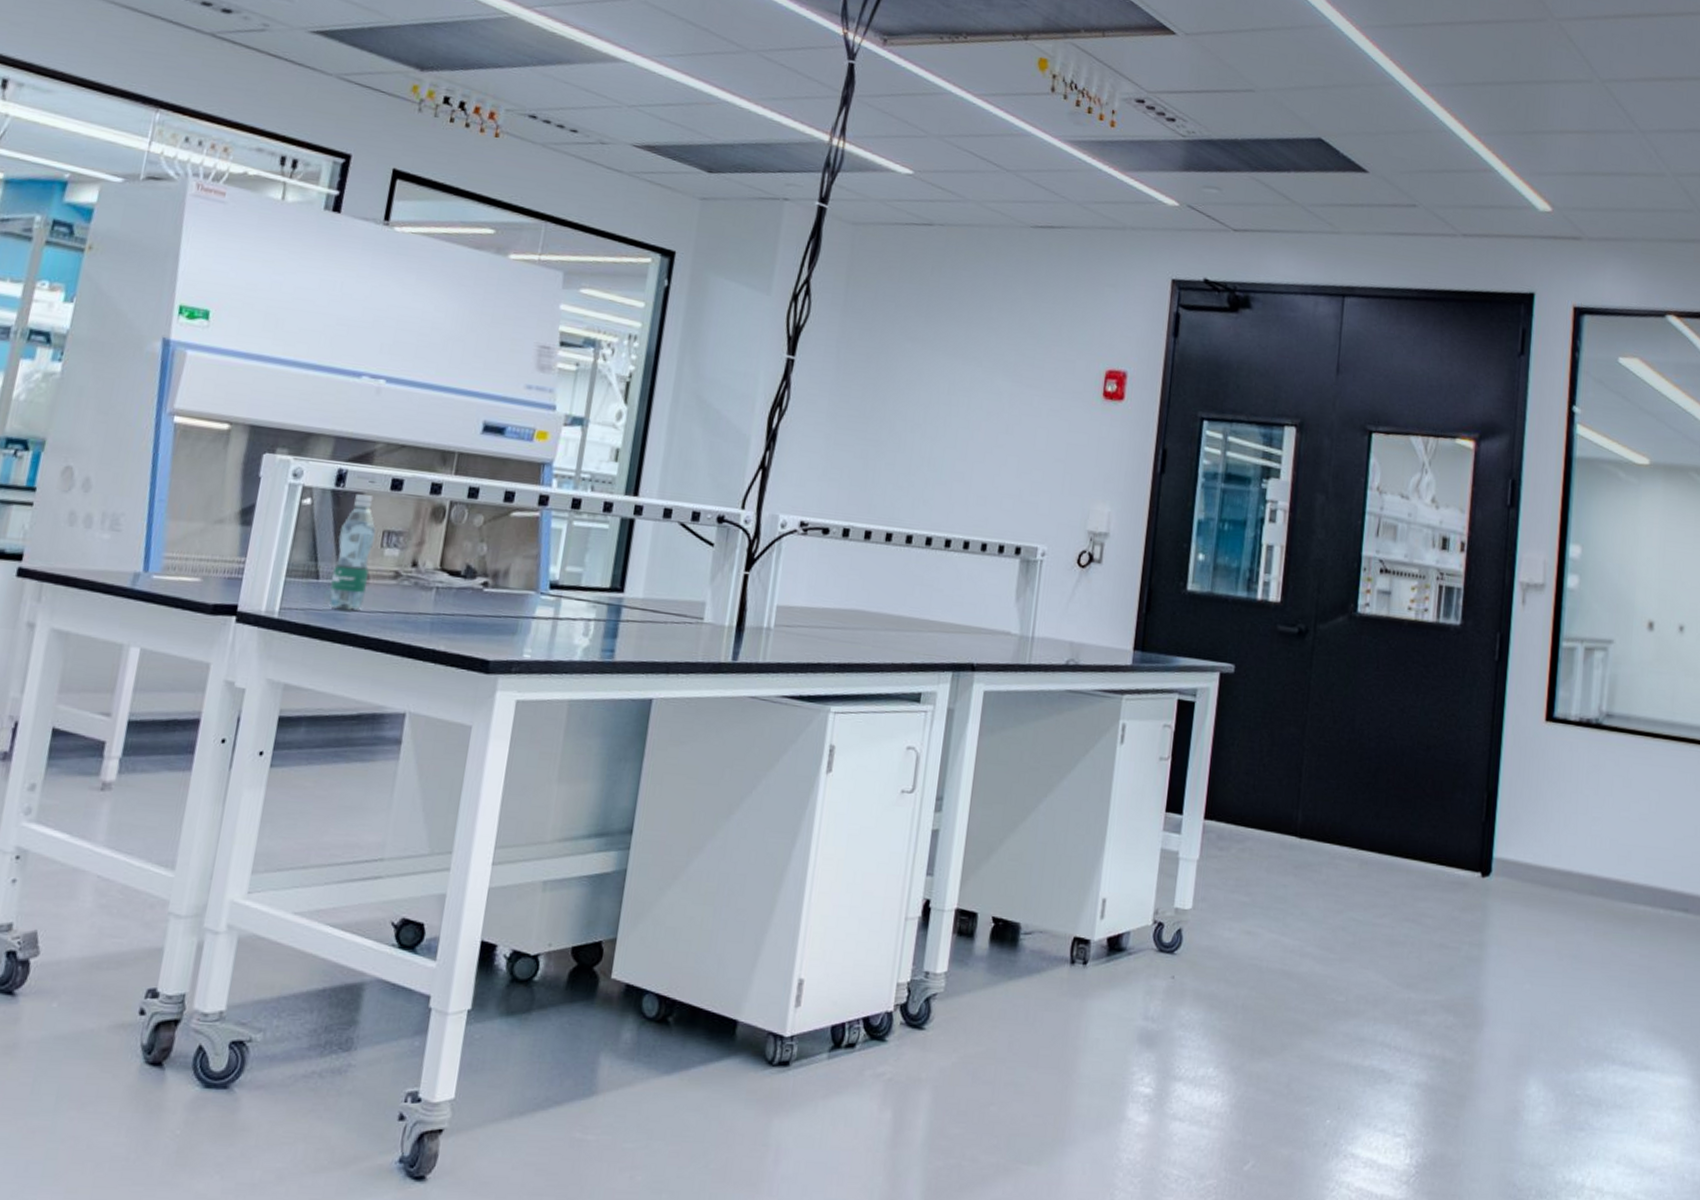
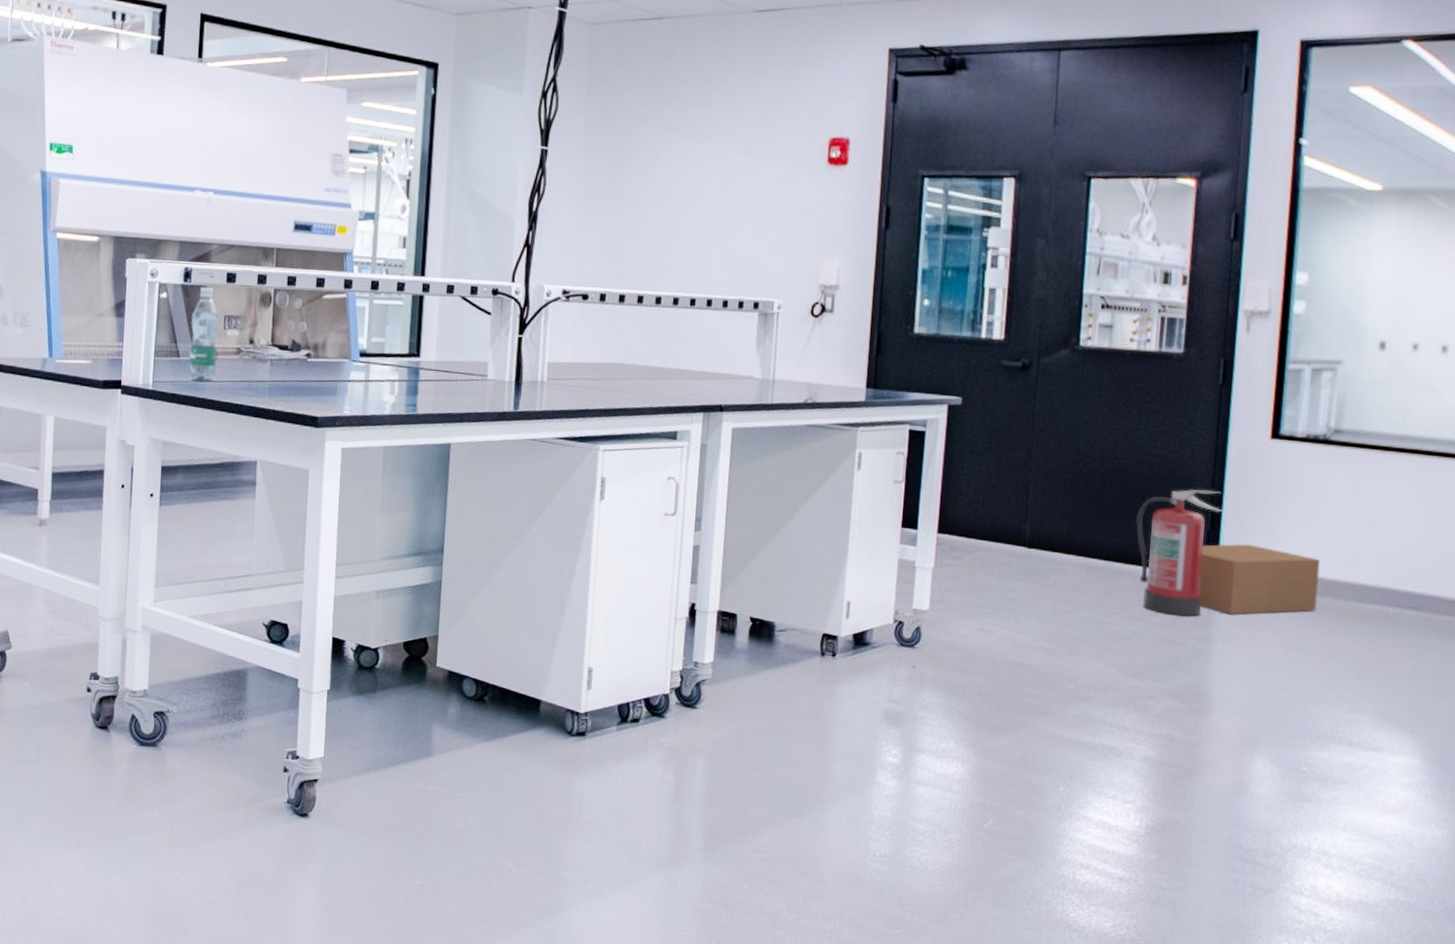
fire extinguisher: none [1410,774,1500,919] -> present [1135,488,1225,617]
cardboard box: none [1473,837,1593,917] -> present [1198,544,1320,615]

